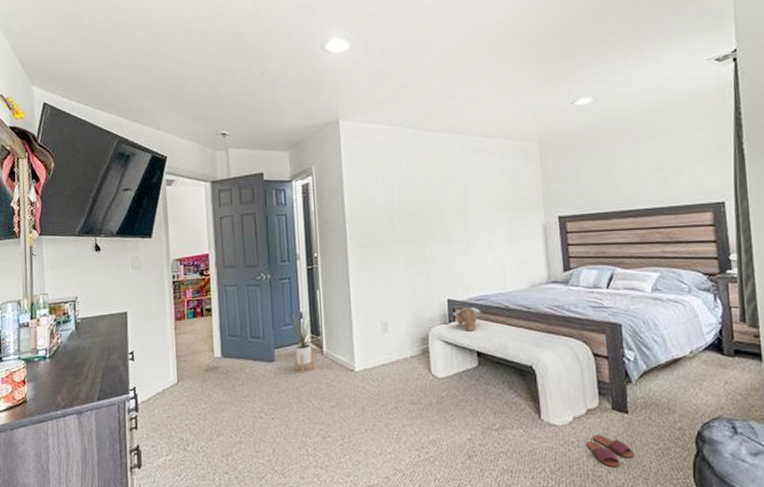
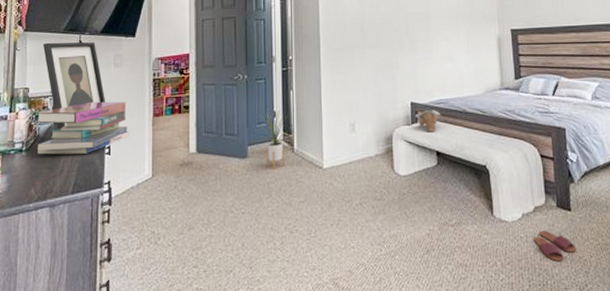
picture frame: none [58,244,126,336] -> present [42,42,106,130]
books: none [58,305,153,362] -> present [37,101,130,155]

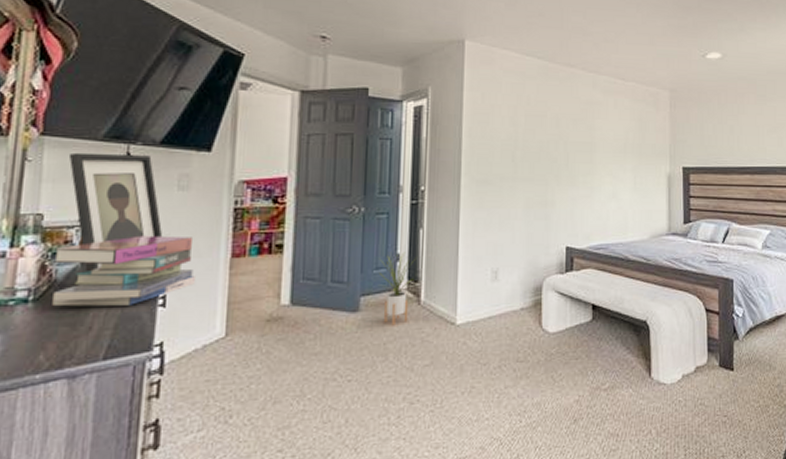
stuffed animal: present [415,110,441,132] -> none [569,256,600,282]
slippers: present [534,230,576,262] -> none [693,392,736,427]

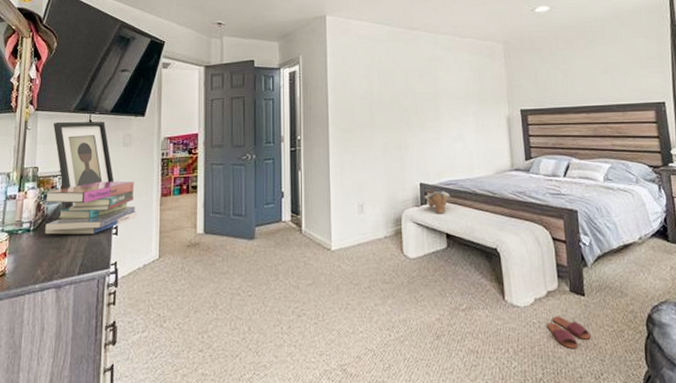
house plant: present [378,252,415,326] -> none [268,190,296,251]
stuffed animal: none [569,256,600,282] -> present [424,191,451,214]
slippers: none [693,392,736,427] -> present [547,316,591,349]

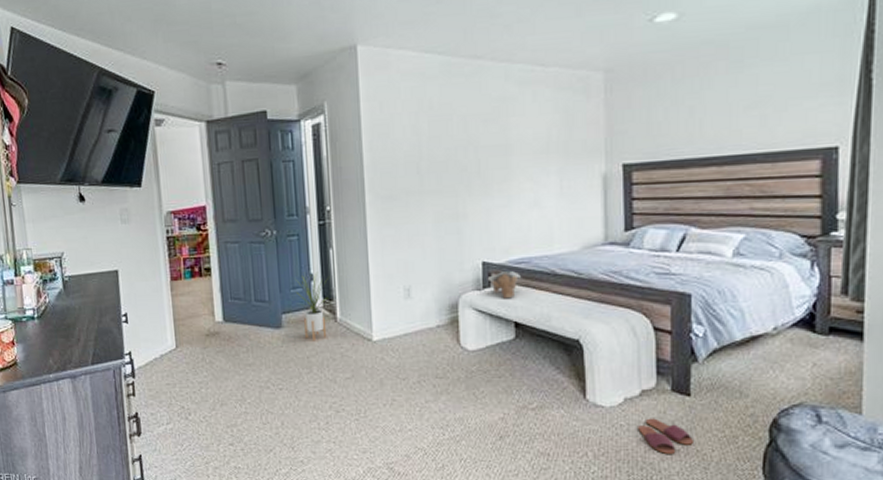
books: present [45,181,138,235] -> none [44,263,147,323]
picture frame: present [53,121,115,209] -> none [39,194,117,295]
house plant: none [268,190,296,251] -> present [295,272,329,341]

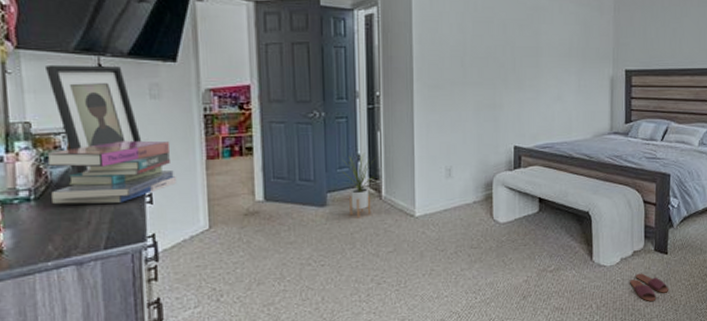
picture frame: none [39,194,117,295] -> present [44,64,142,174]
books: none [44,263,147,323] -> present [46,140,178,205]
stuffed animal: present [487,271,522,299] -> none [518,155,546,178]

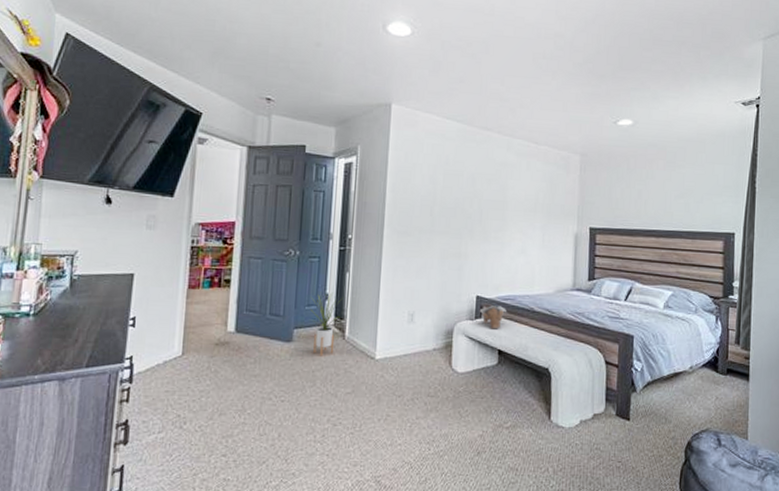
picture frame: present [44,64,142,174] -> none [61,193,134,294]
books: present [46,140,178,205] -> none [48,265,160,324]
stuffed animal: none [518,155,546,178] -> present [479,305,508,329]
slippers: present [630,273,668,302] -> none [589,438,630,472]

